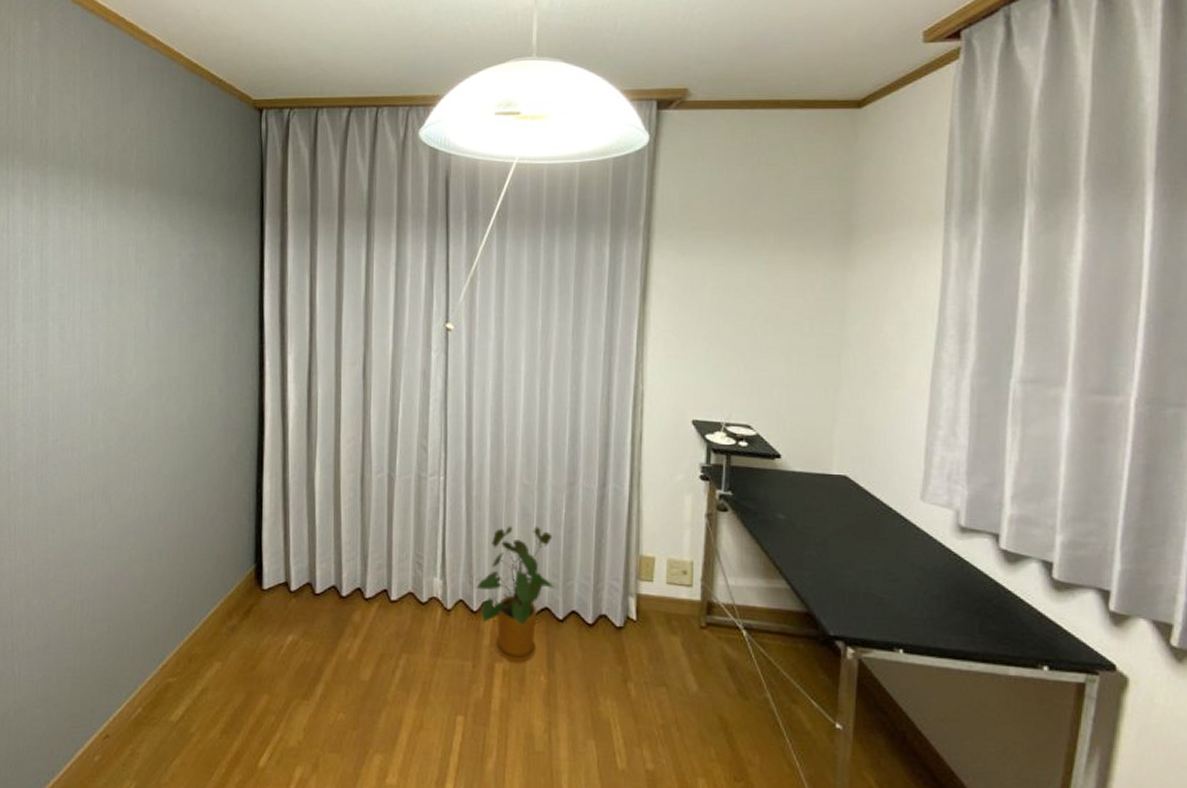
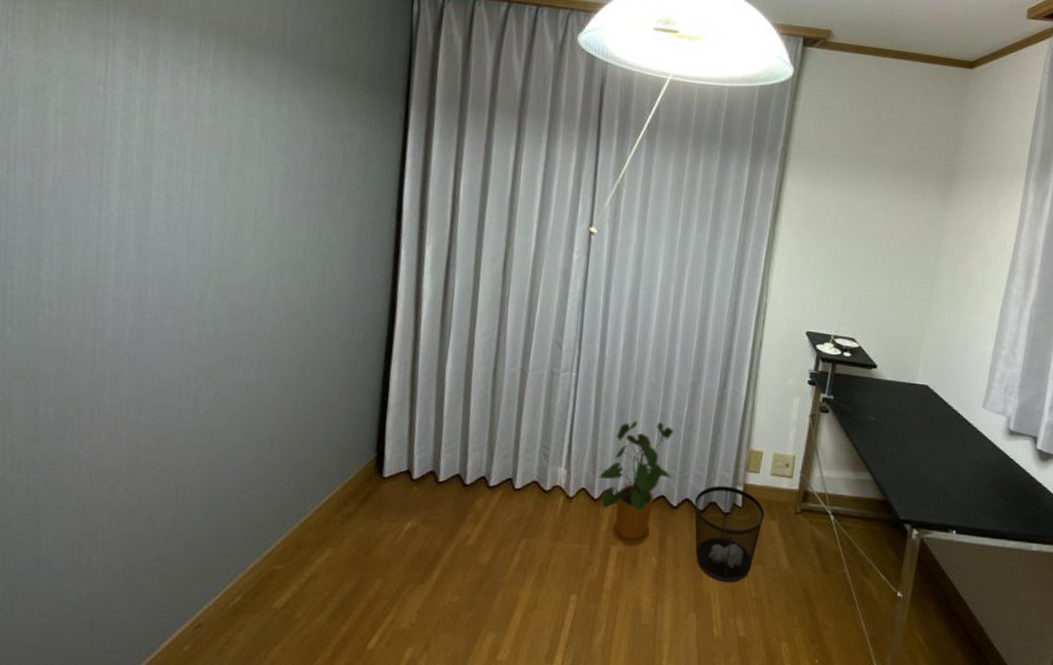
waste bin: none [582,596,665,706] -> present [694,486,765,582]

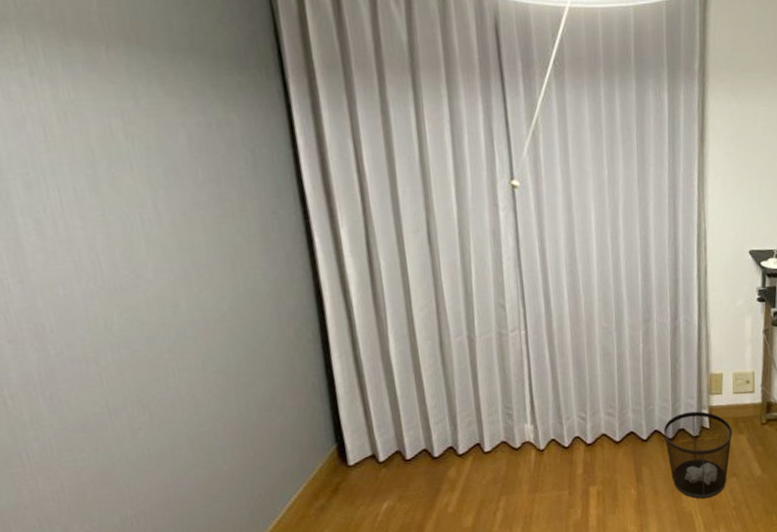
house plant: present [597,420,673,545] -> none [565,363,639,484]

